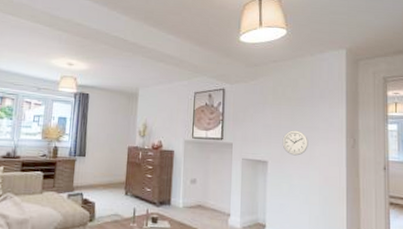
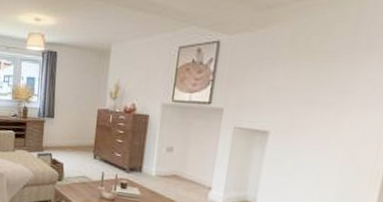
wall clock: present [282,130,308,156] -> none [293,94,335,127]

